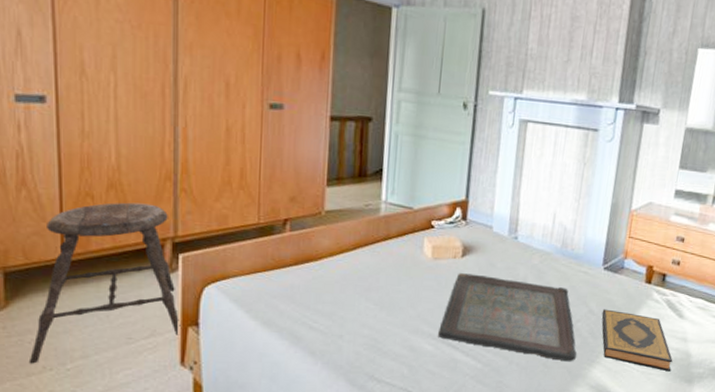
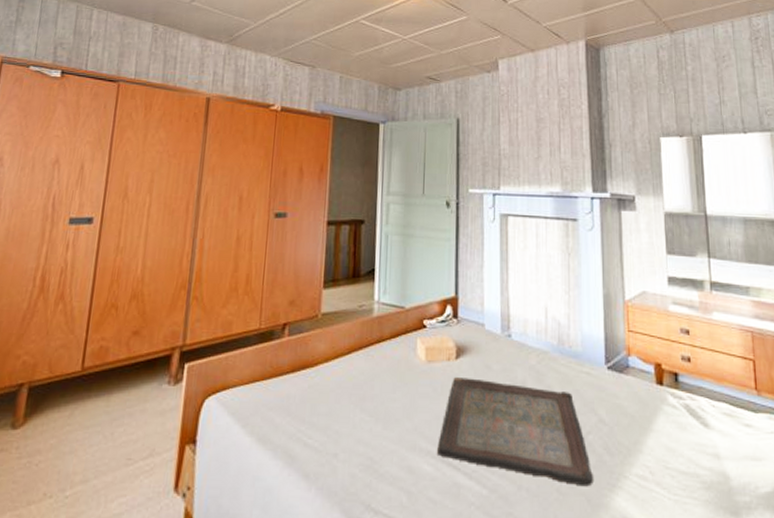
stool: present [28,202,181,364] -> none [31,312,180,490]
hardback book: present [601,309,673,372] -> none [614,417,710,501]

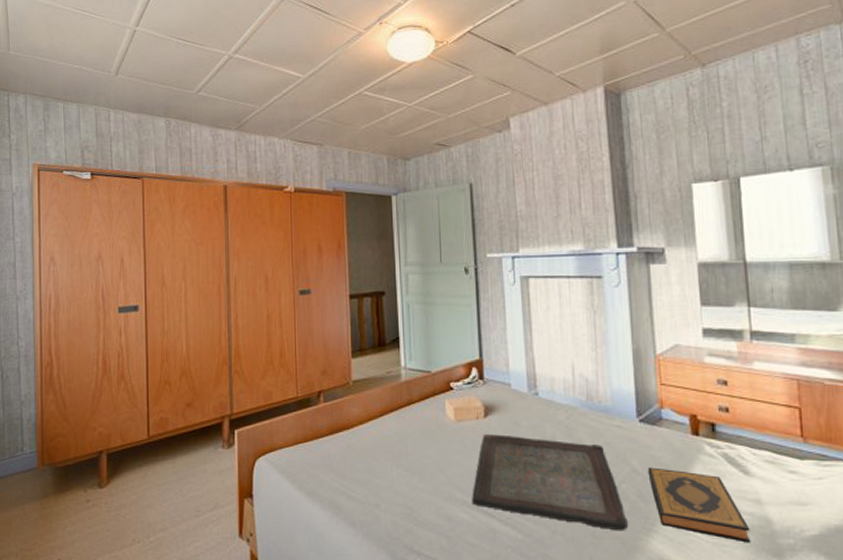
hardback book: none [614,417,710,501] -> present [647,467,751,543]

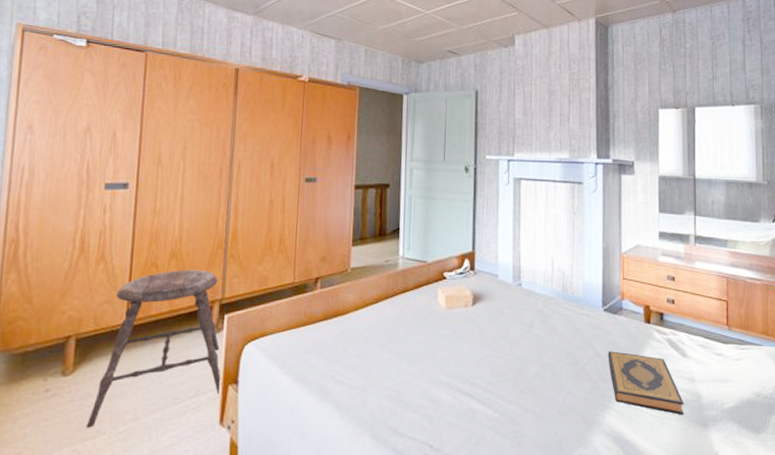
stool: none [122,386,238,537] -> present [85,269,222,428]
serving tray: present [472,434,629,531] -> none [455,321,589,408]

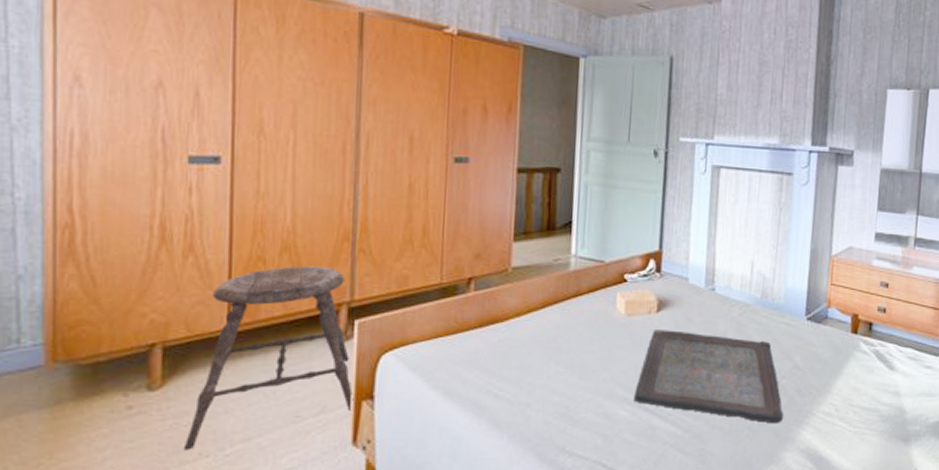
serving tray: none [455,321,589,408] -> present [634,330,784,424]
hardback book: present [608,351,684,415] -> none [807,363,887,431]

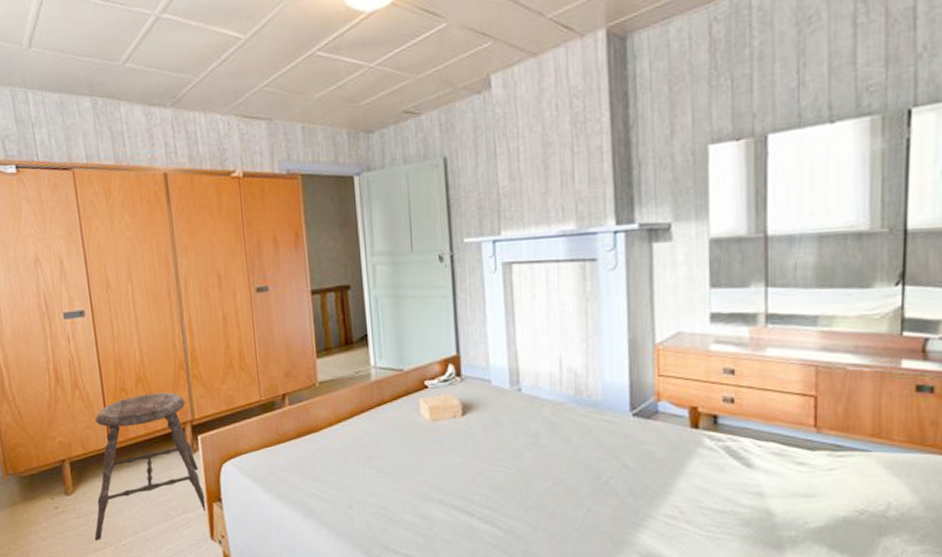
serving tray: present [634,330,784,424] -> none [449,433,617,527]

